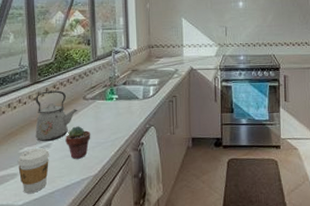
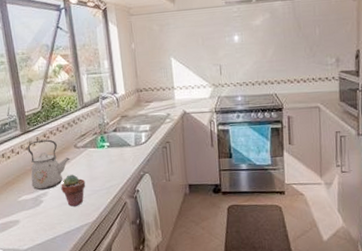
coffee cup: present [18,148,50,193] -> none [18,196,48,239]

